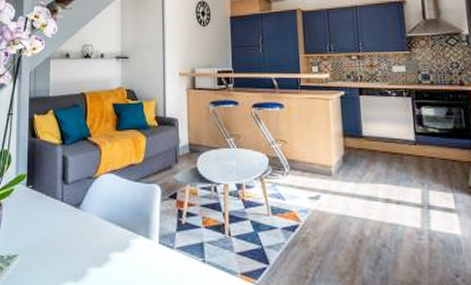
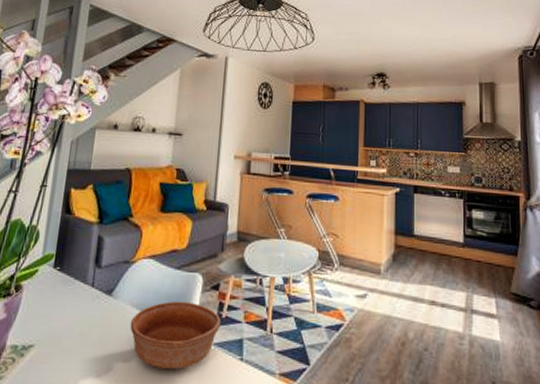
bowl: none [99,210,181,272] -> present [130,301,221,369]

